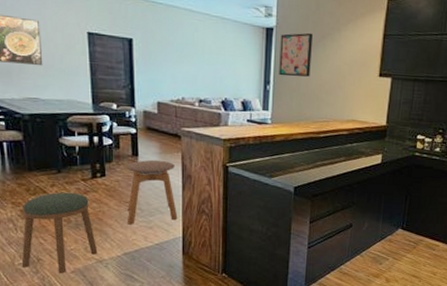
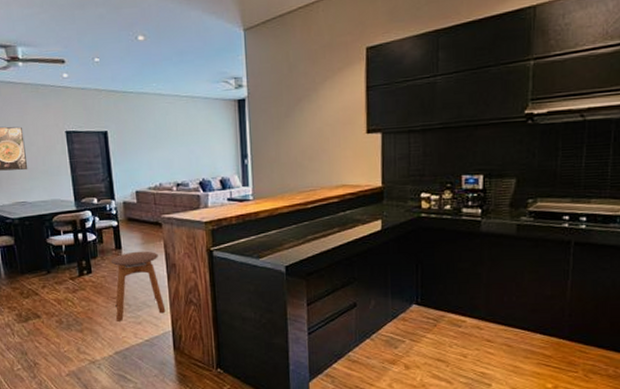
stool: present [21,192,98,273] -> none [18,292,90,377]
wall art: present [279,32,313,77] -> none [253,97,290,148]

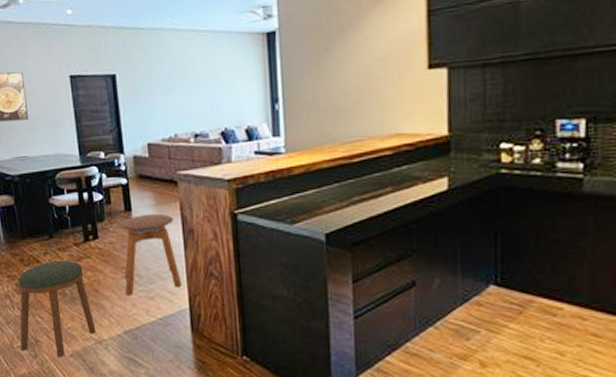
stool: none [18,292,90,377] -> present [18,260,96,357]

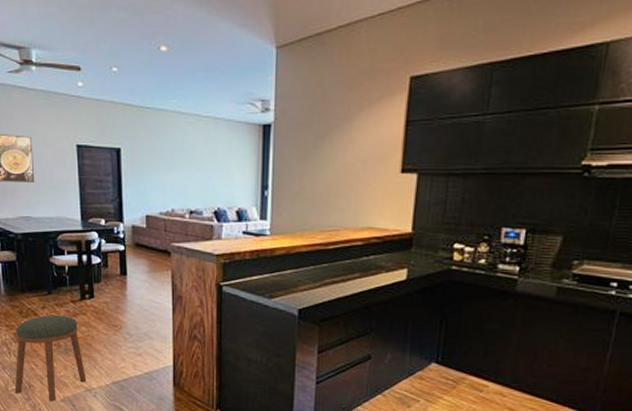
stool: present [119,213,182,296] -> none [114,279,168,351]

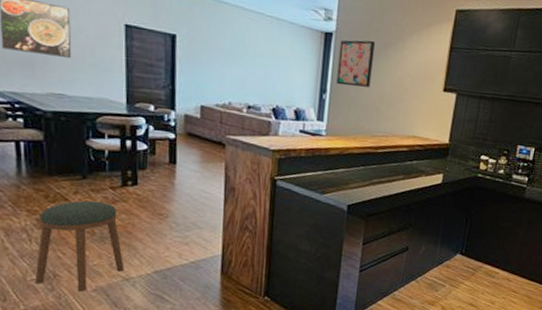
wall art: none [278,126,317,179] -> present [336,40,375,87]

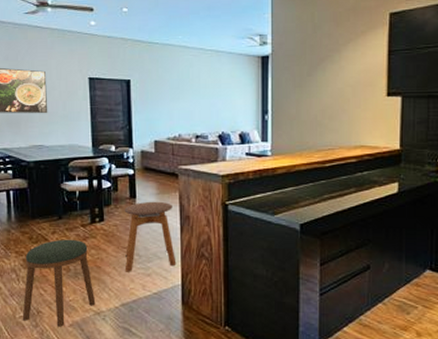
stool: none [159,168,218,240] -> present [124,201,177,272]
wall art: present [336,40,375,87] -> none [277,57,310,104]

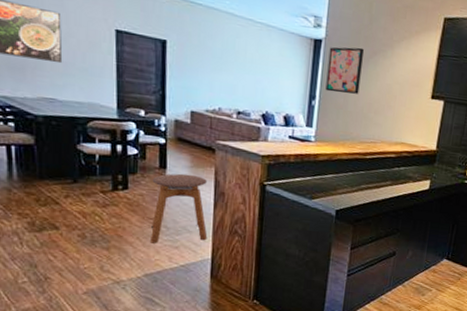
stool: present [22,239,96,327] -> none [26,204,115,294]
wall art: none [277,57,310,104] -> present [325,47,364,94]

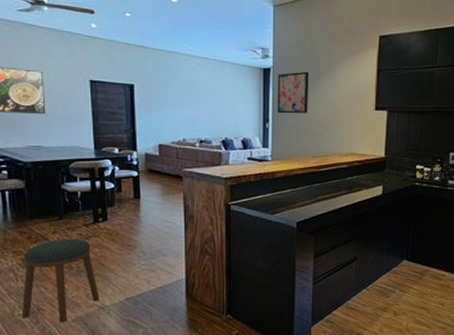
stool: none [26,204,115,294] -> present [21,238,100,323]
stool: present [149,173,208,244] -> none [128,201,181,269]

